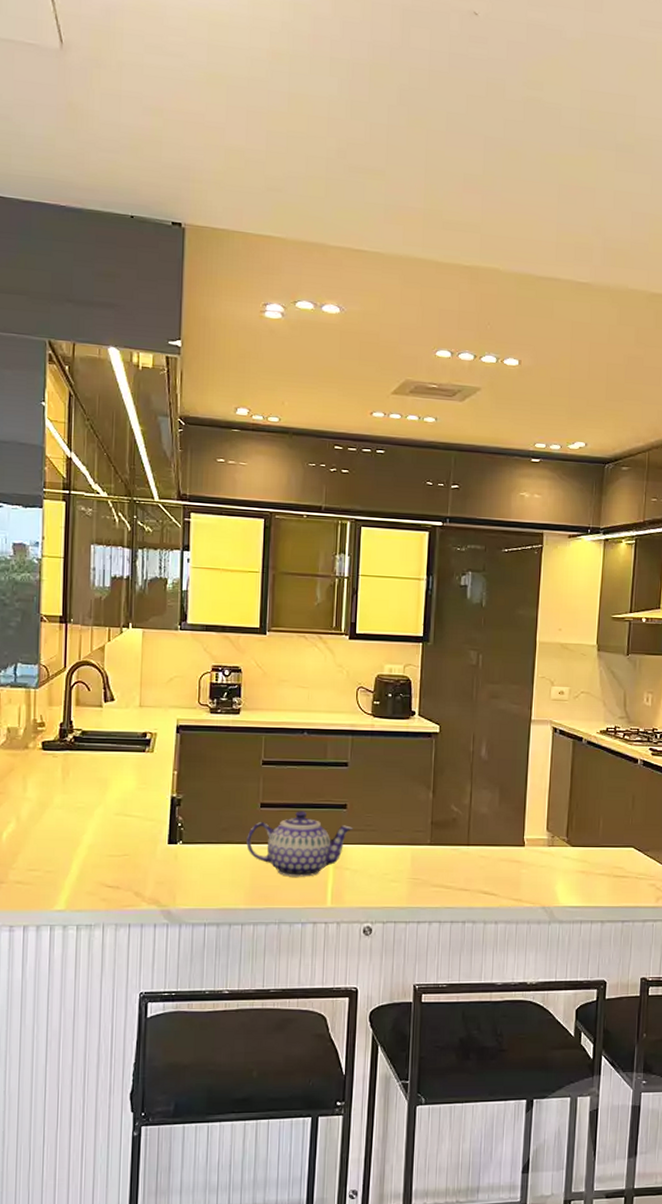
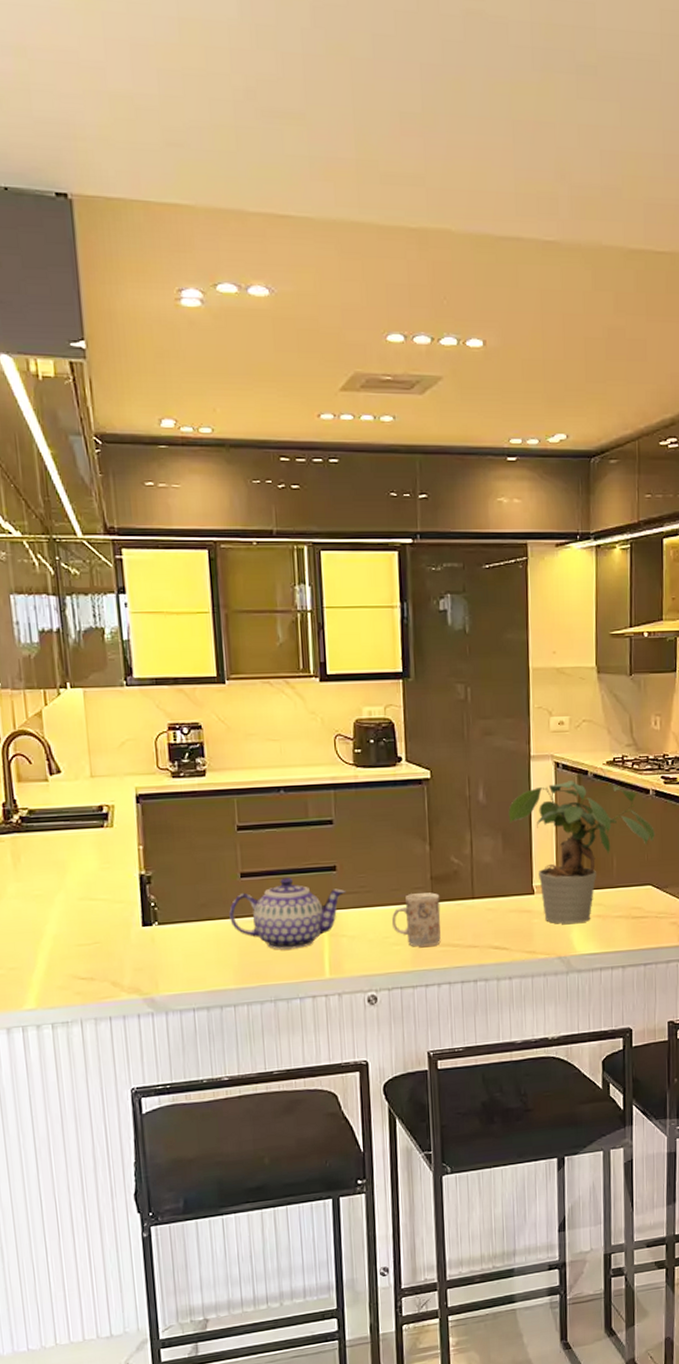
mug: none [391,836,438,886] -> present [391,892,441,947]
potted plant: none [506,745,641,877] -> present [508,781,656,924]

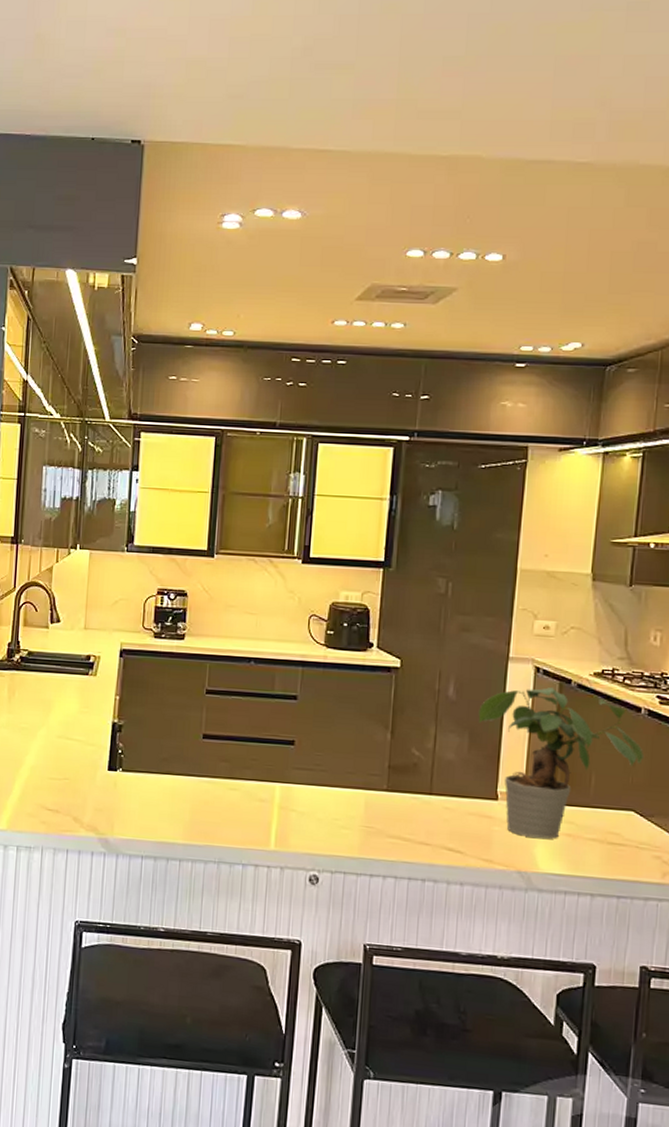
teapot: present [229,877,345,950] -> none [187,744,300,816]
mug: present [391,892,441,947] -> none [342,779,396,836]

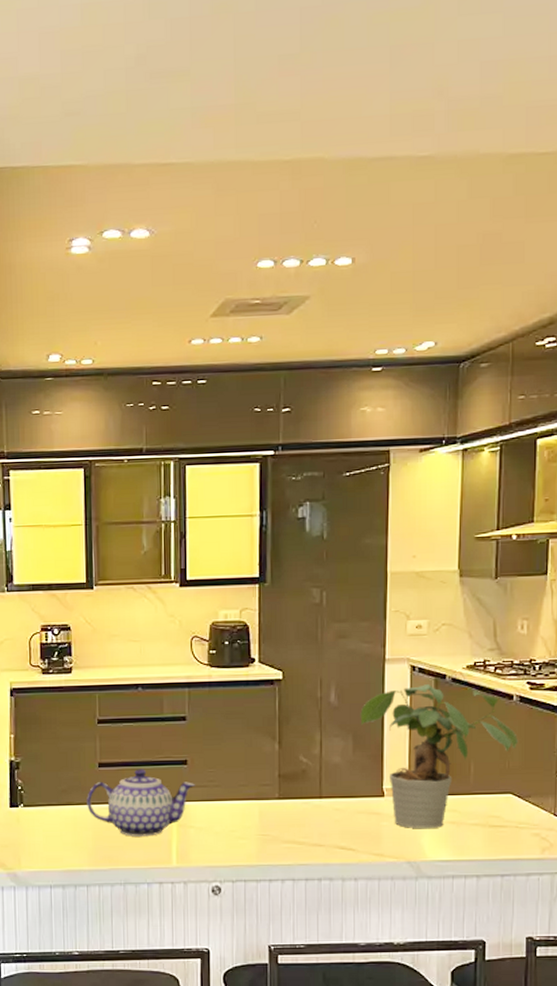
teapot: none [187,744,300,816] -> present [87,769,195,837]

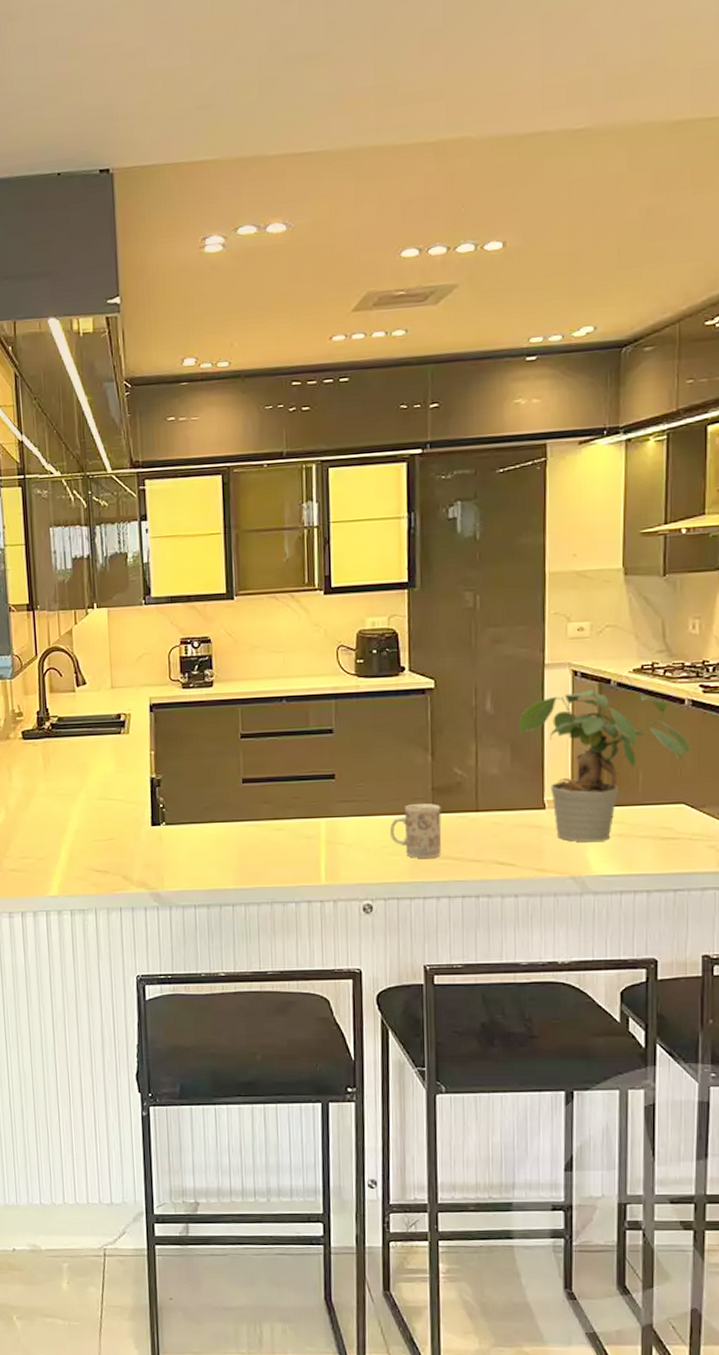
teapot: present [87,769,195,837] -> none [231,784,343,854]
mug: none [238,790,287,842] -> present [389,804,442,858]

